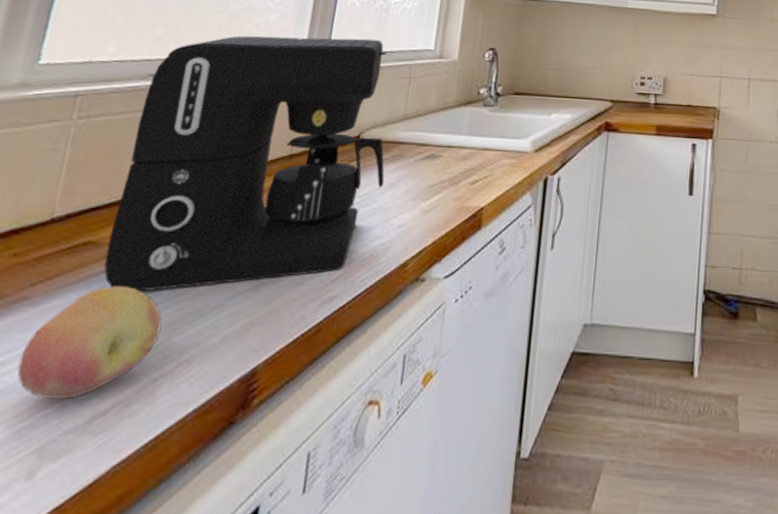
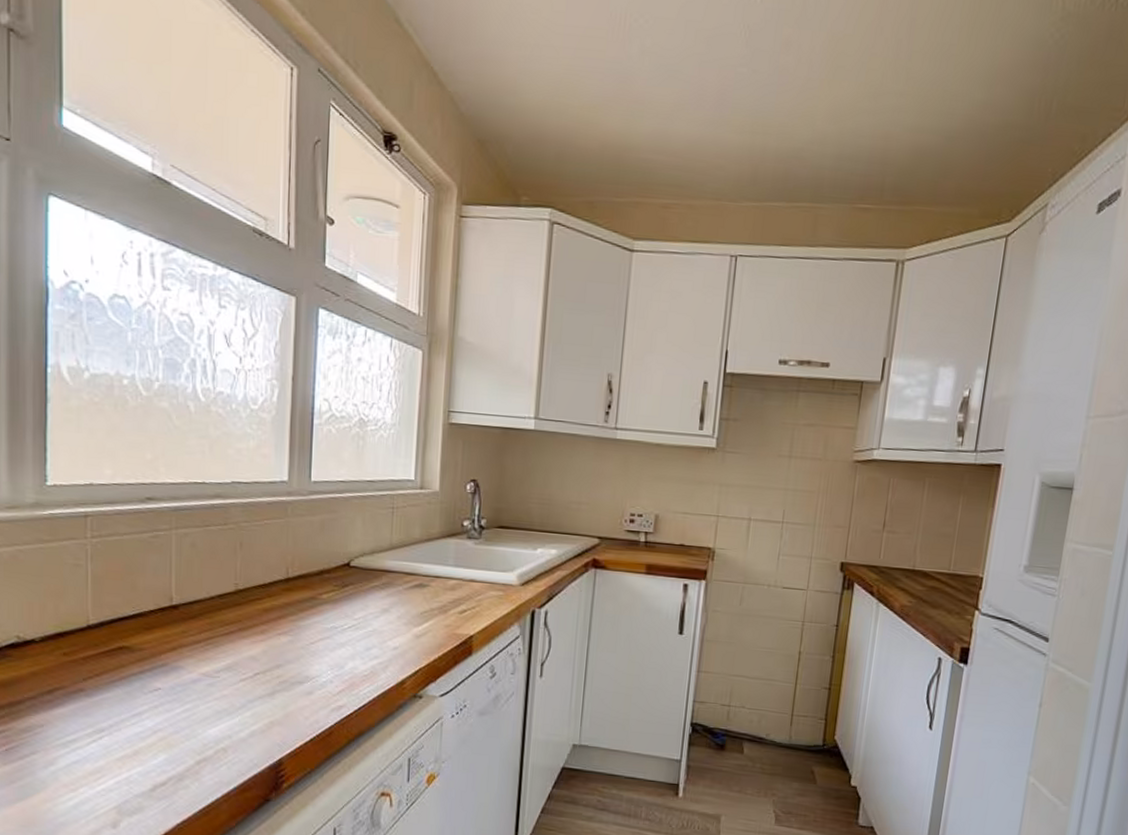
fruit: present [17,285,162,399] -> none [87,685,197,771]
coffee maker: present [104,35,388,292] -> none [139,461,377,691]

